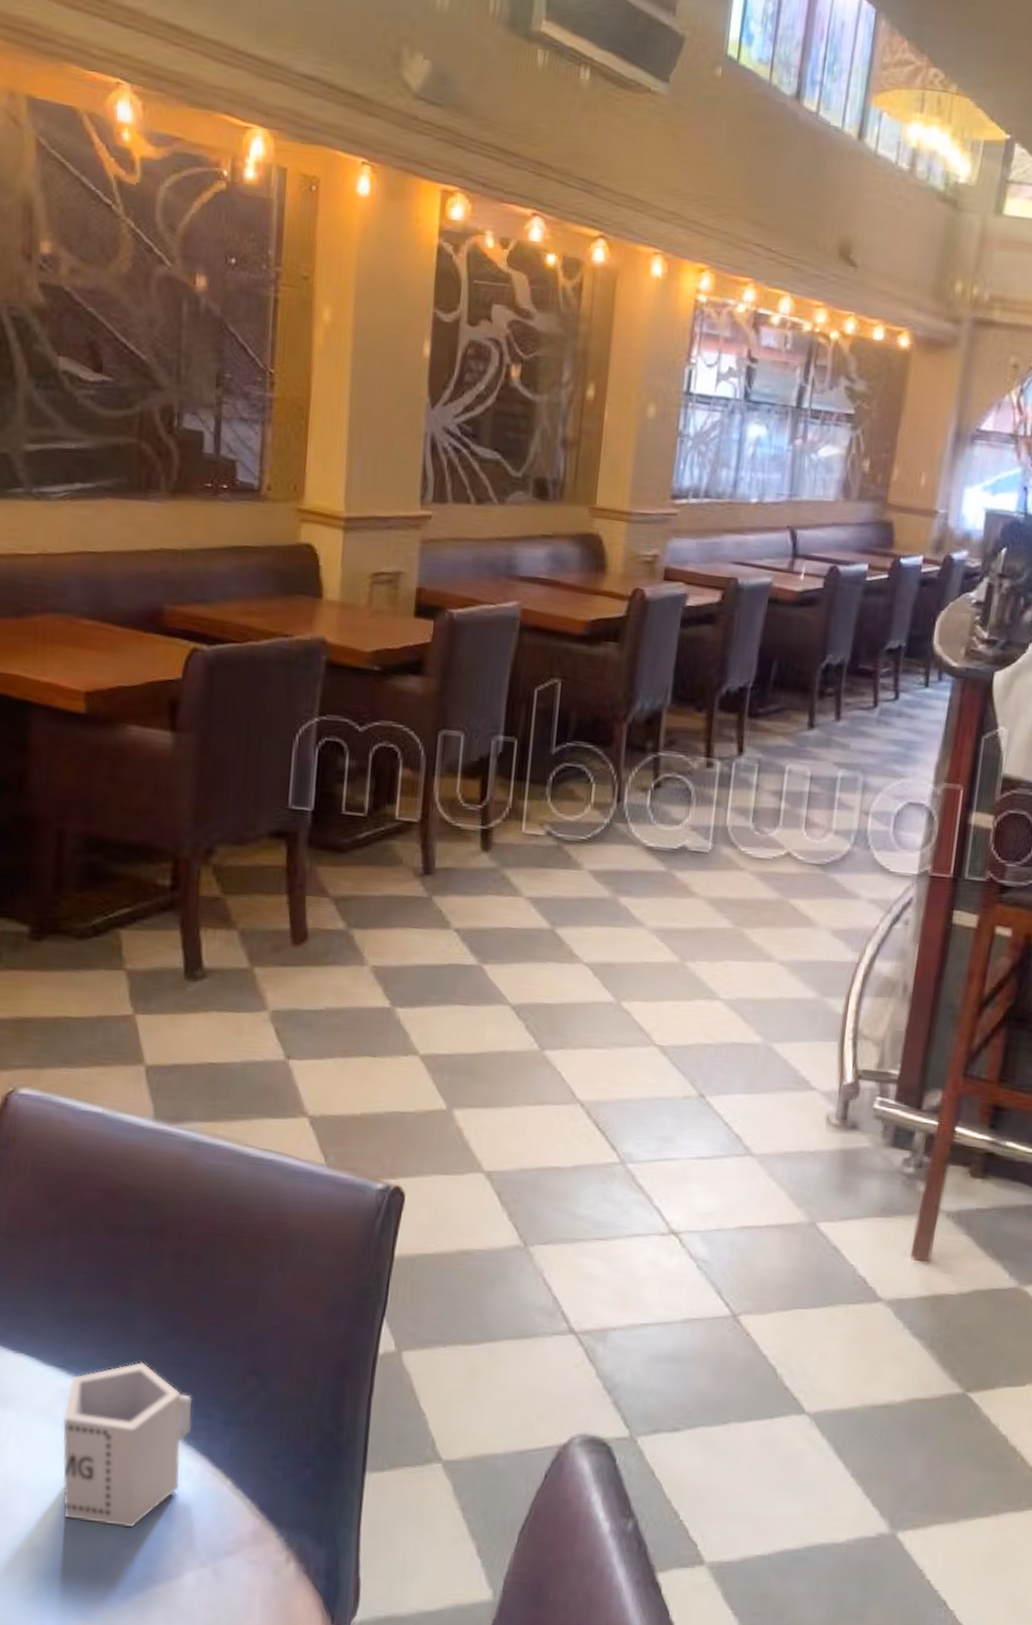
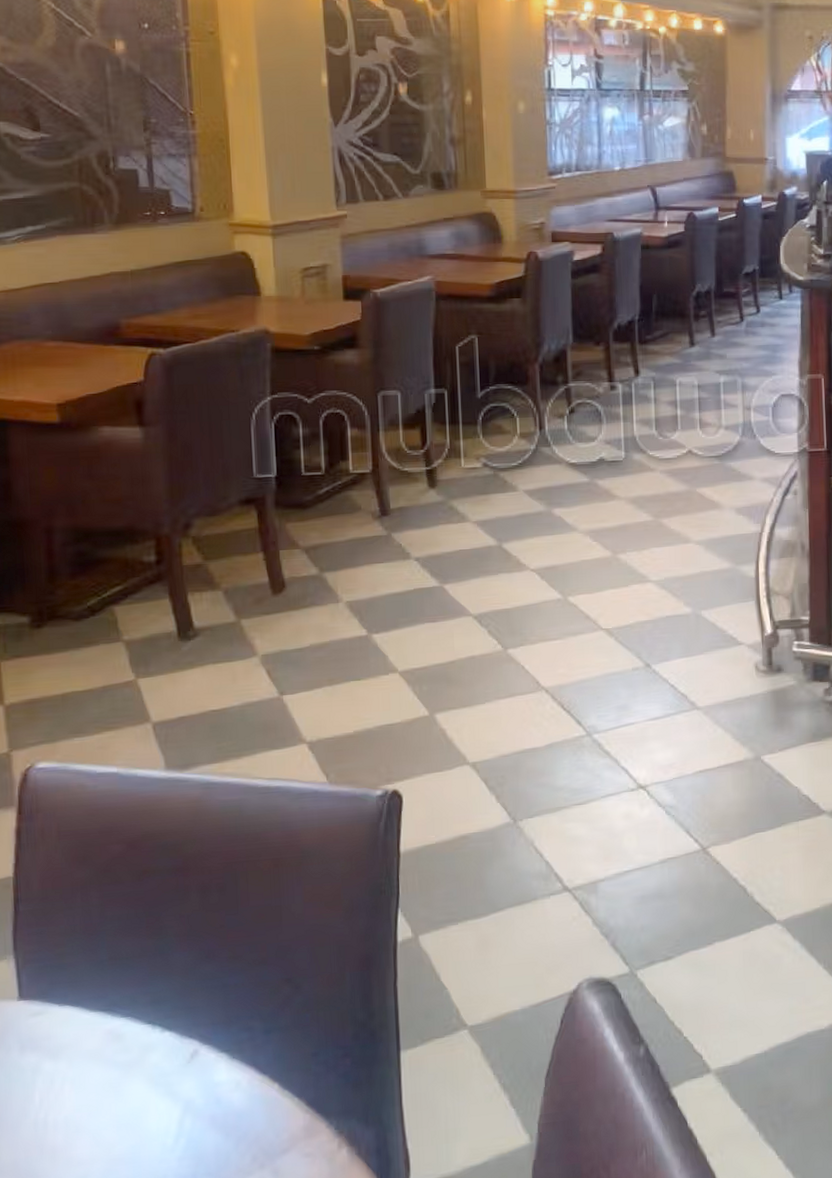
cup: present [62,1362,193,1527] -> none [113,992,235,1150]

